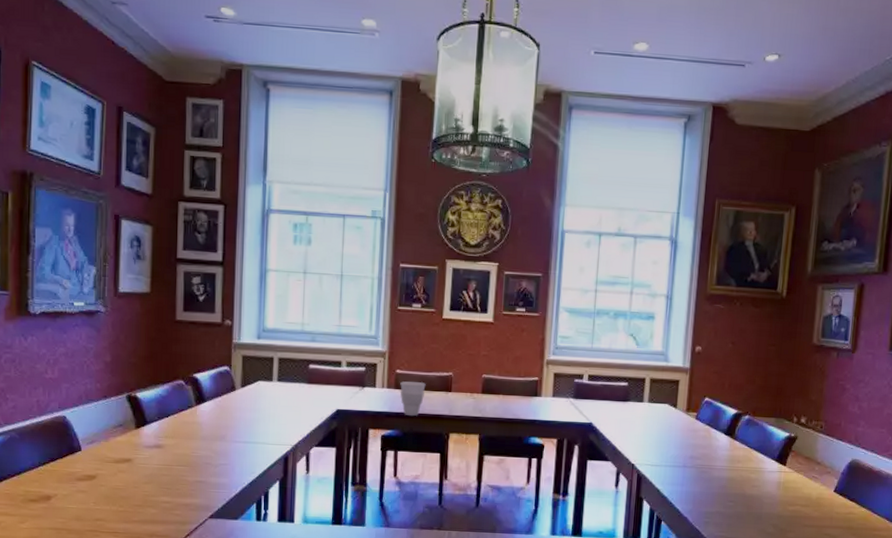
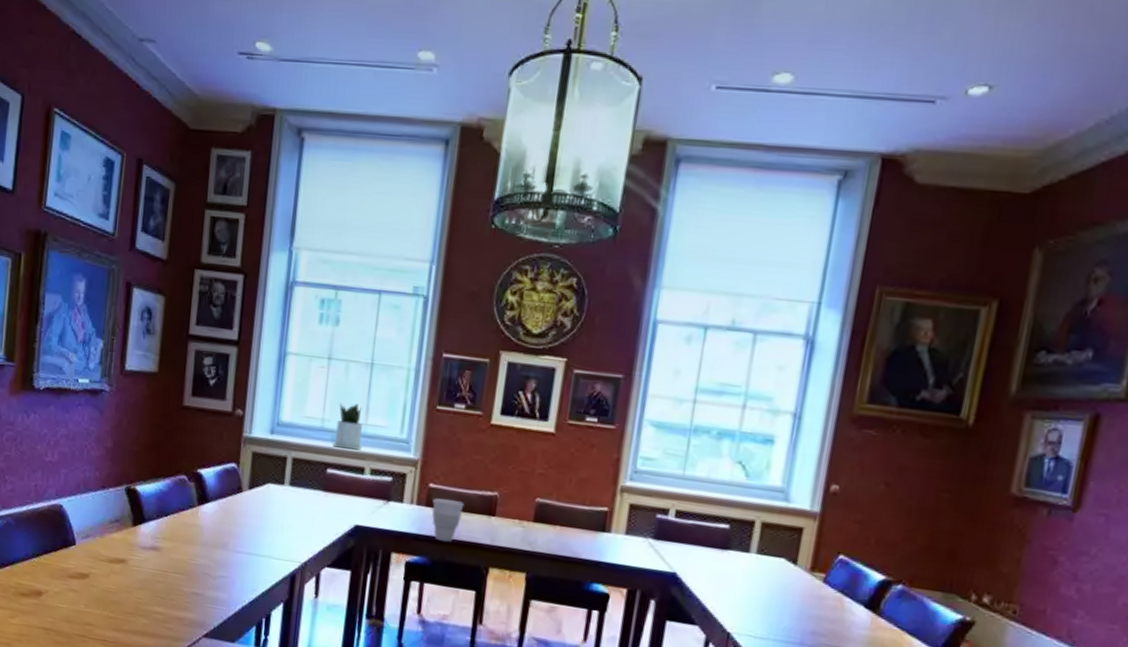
planter: none [312,309,338,347] -> present [332,403,364,450]

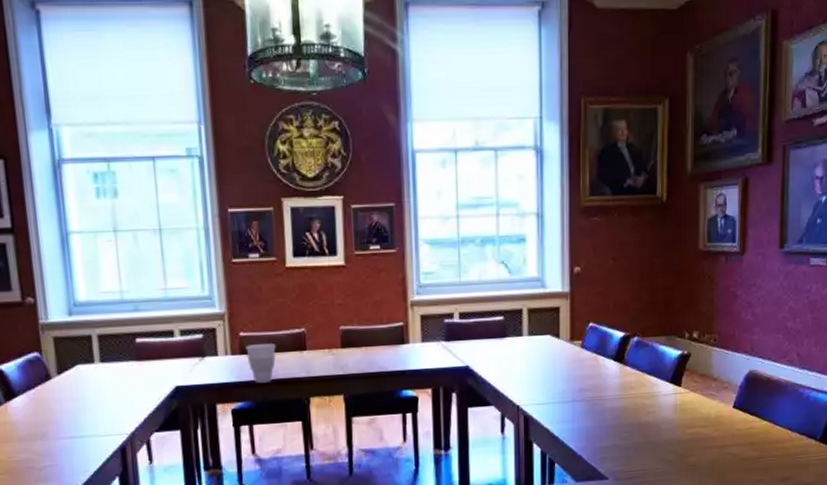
planter: present [332,403,364,450] -> none [135,271,167,316]

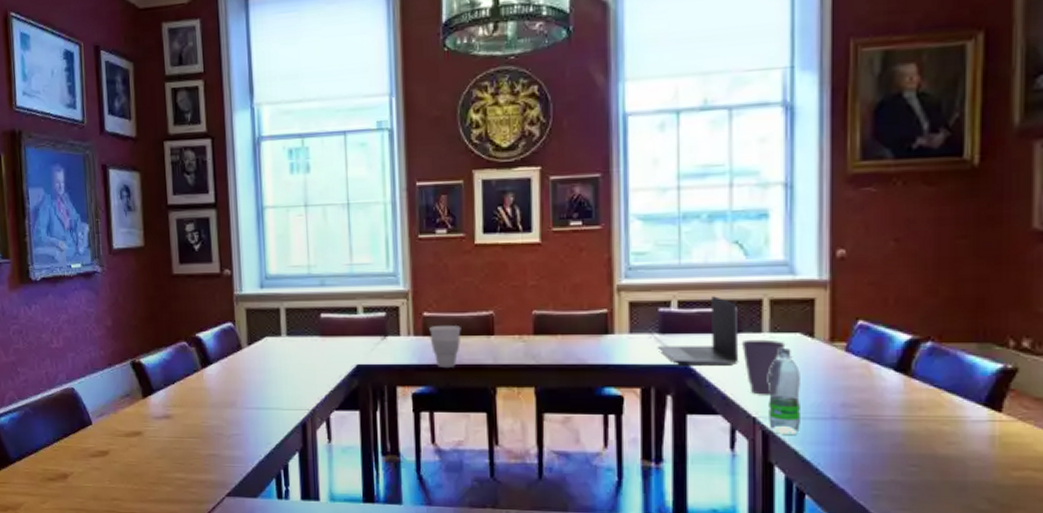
laptop computer: none [444,308,506,367] -> present [657,296,739,366]
cup: none [508,341,540,387] -> present [742,339,786,395]
bottle: none [528,348,551,417] -> present [769,348,800,434]

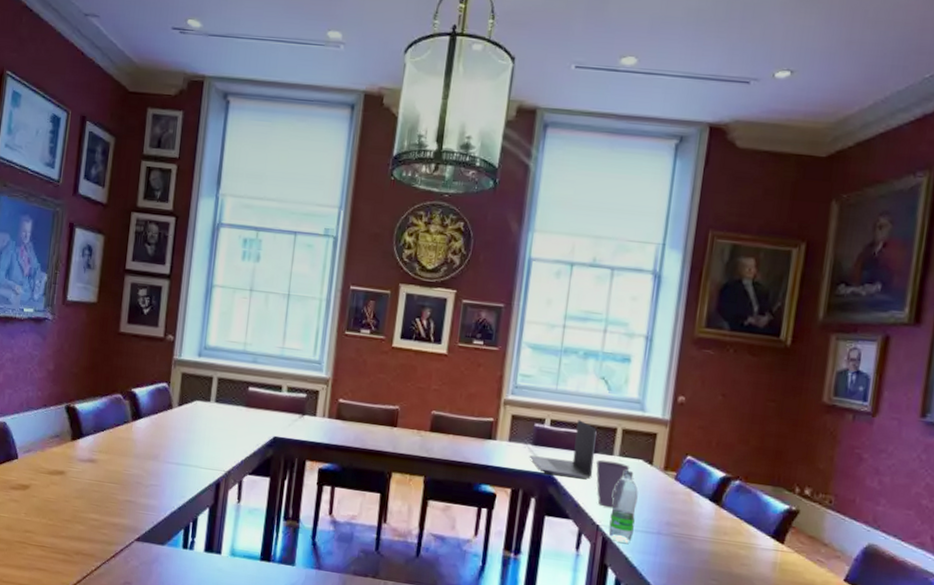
cup: present [429,326,461,369] -> none [341,412,370,451]

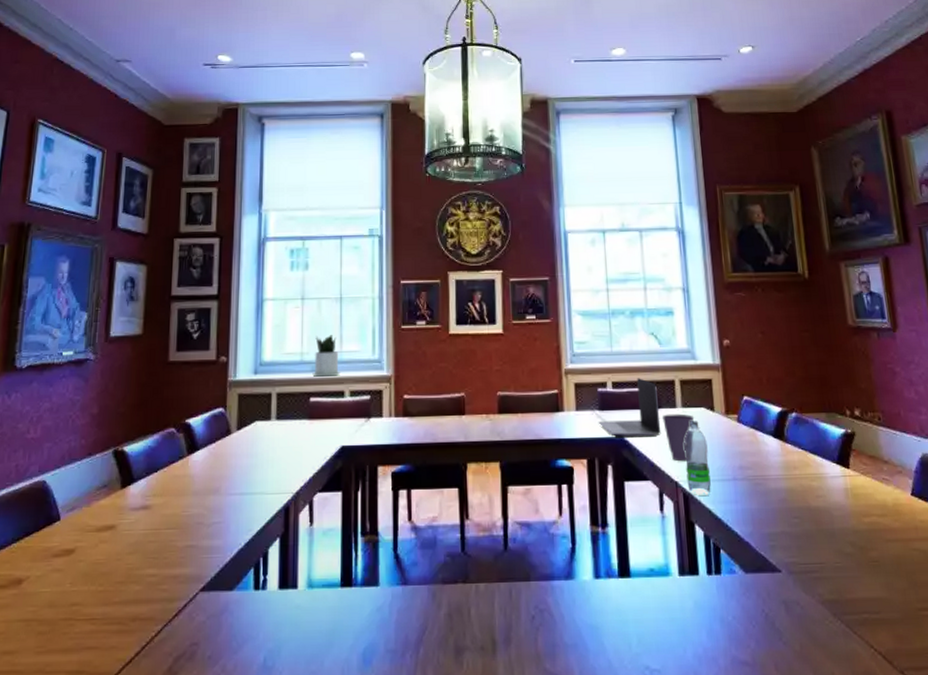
planter: none [253,329,281,371] -> present [312,335,340,377]

